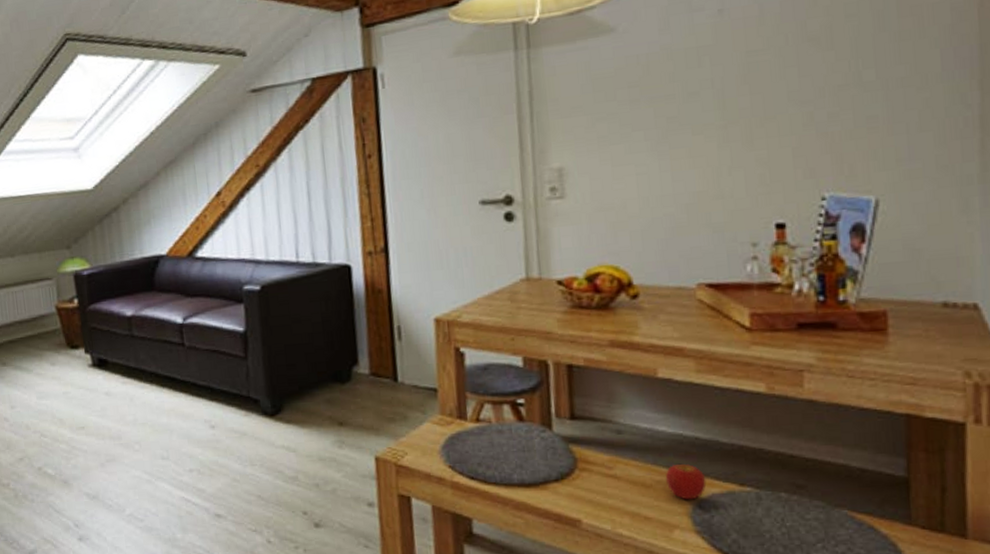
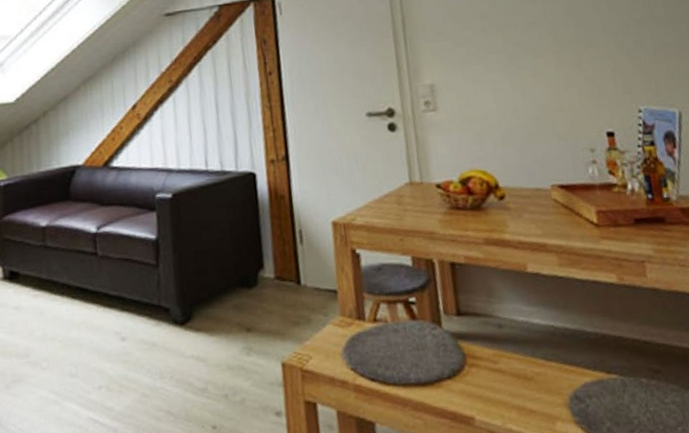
apple: present [665,463,707,500] -> none [543,354,579,391]

